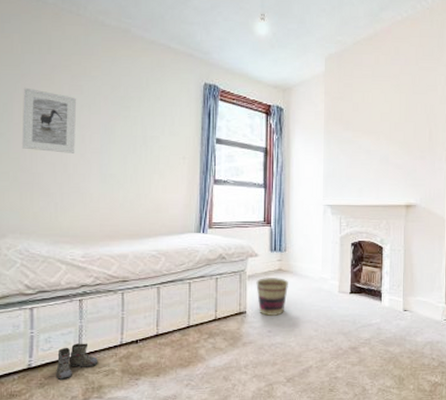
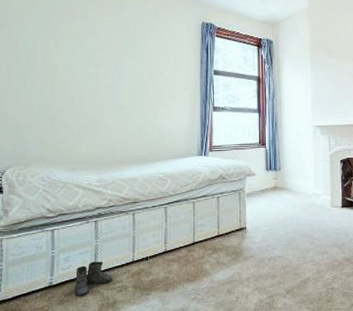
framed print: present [21,87,76,153] -> none [44,34,91,89]
basket: present [256,278,288,316] -> none [254,195,284,231]

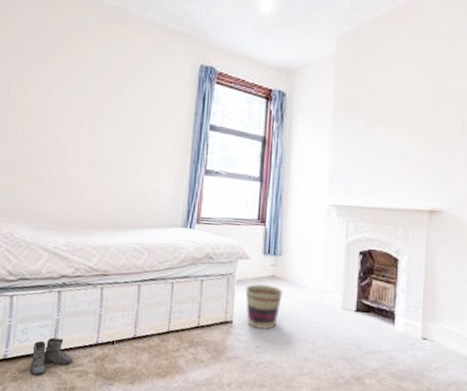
basket: none [254,195,284,231] -> present [245,284,282,330]

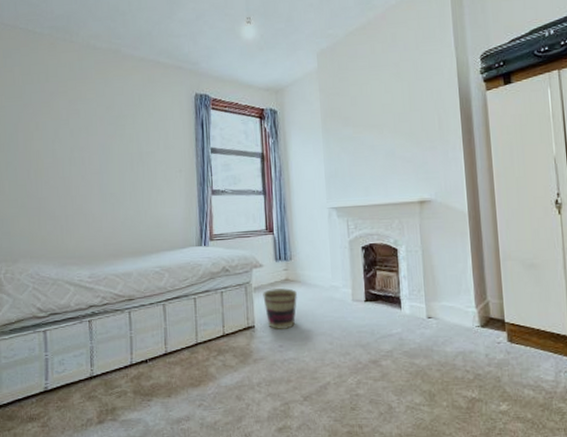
boots: present [24,337,73,377] -> none [65,364,110,403]

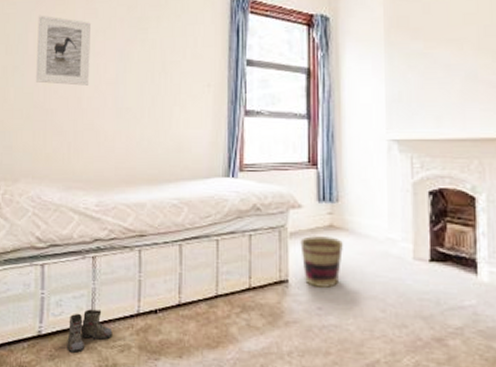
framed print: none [26,116,77,177] -> present [35,15,90,86]
boots: none [65,364,110,403] -> present [60,309,113,354]

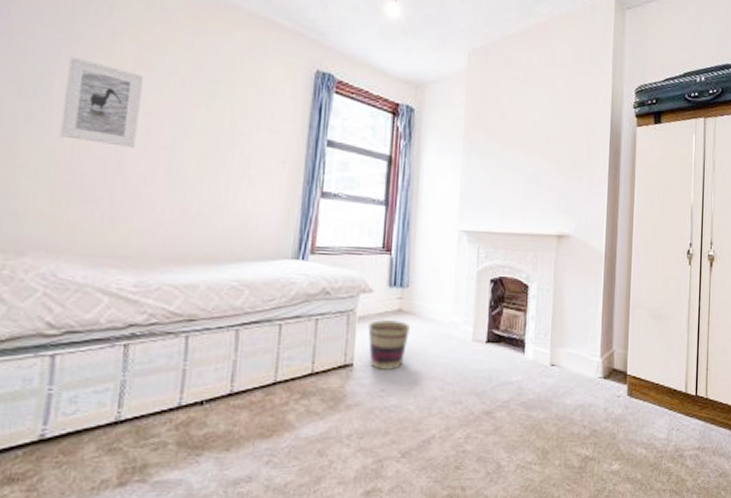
boots: present [60,309,113,354] -> none [71,405,145,458]

